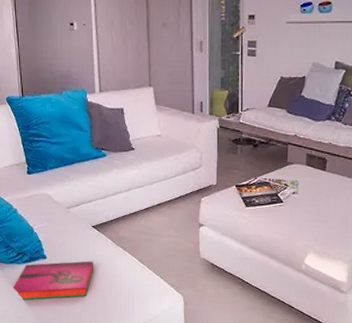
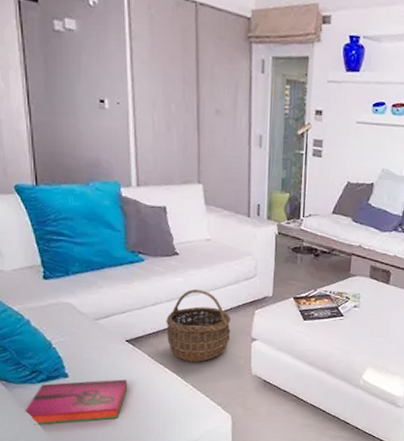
wicker basket: none [125,180,181,246] -> present [166,289,231,362]

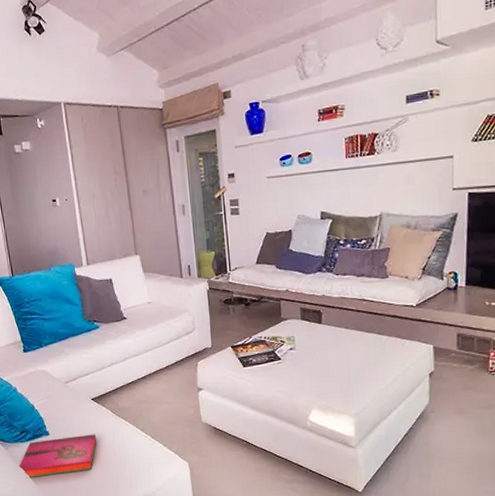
wicker basket: present [166,289,231,362] -> none [122,348,179,414]

